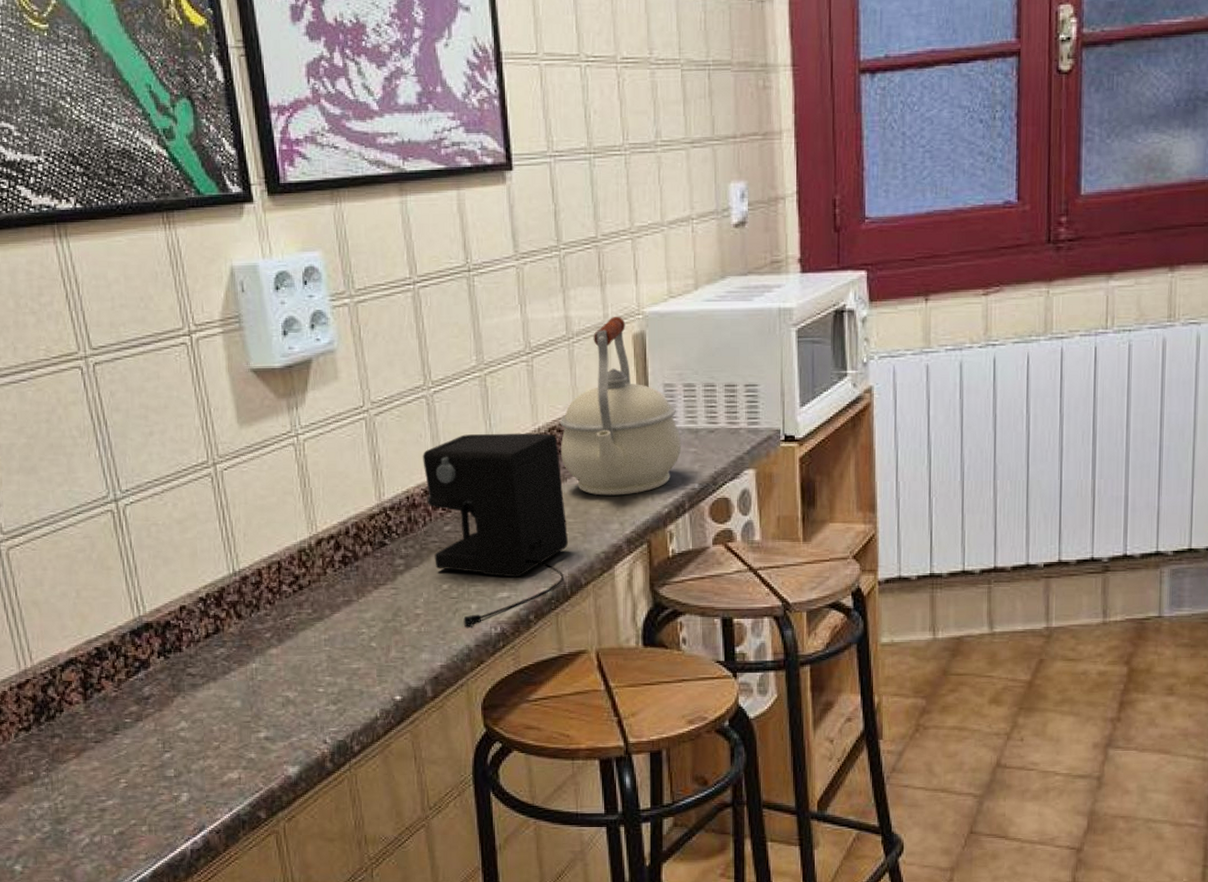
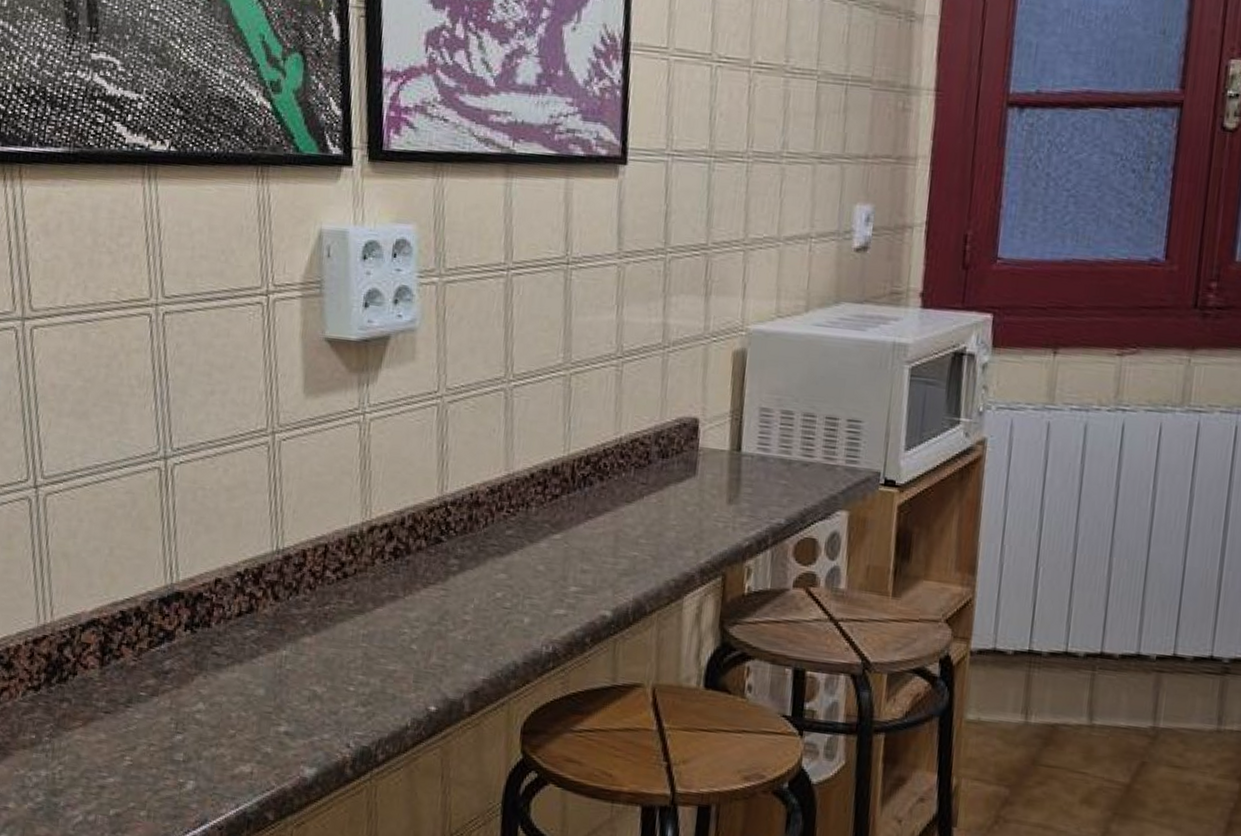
coffee maker: present [423,433,568,627] -> none [491,435,639,643]
kettle: present [560,316,682,496] -> none [640,329,772,522]

